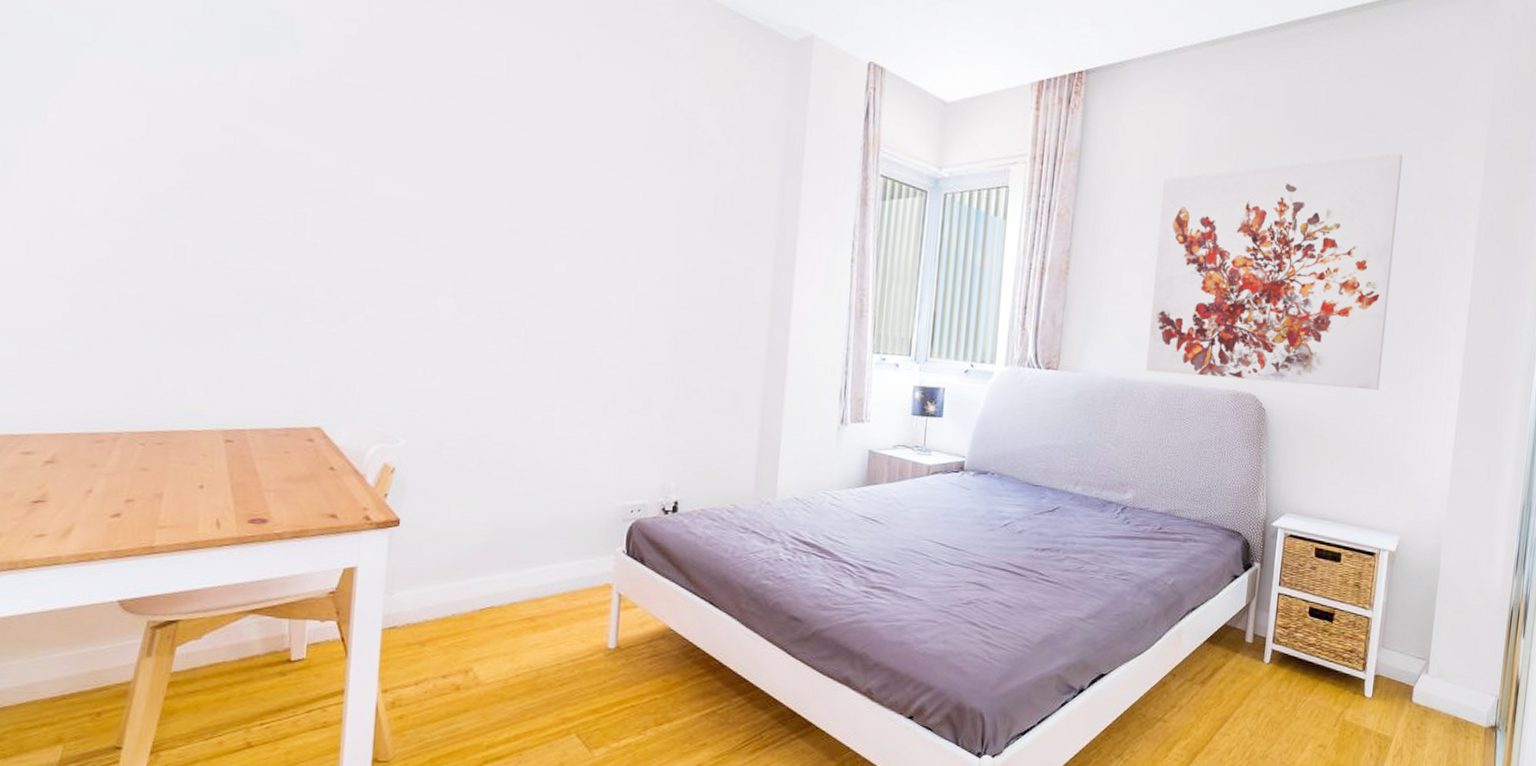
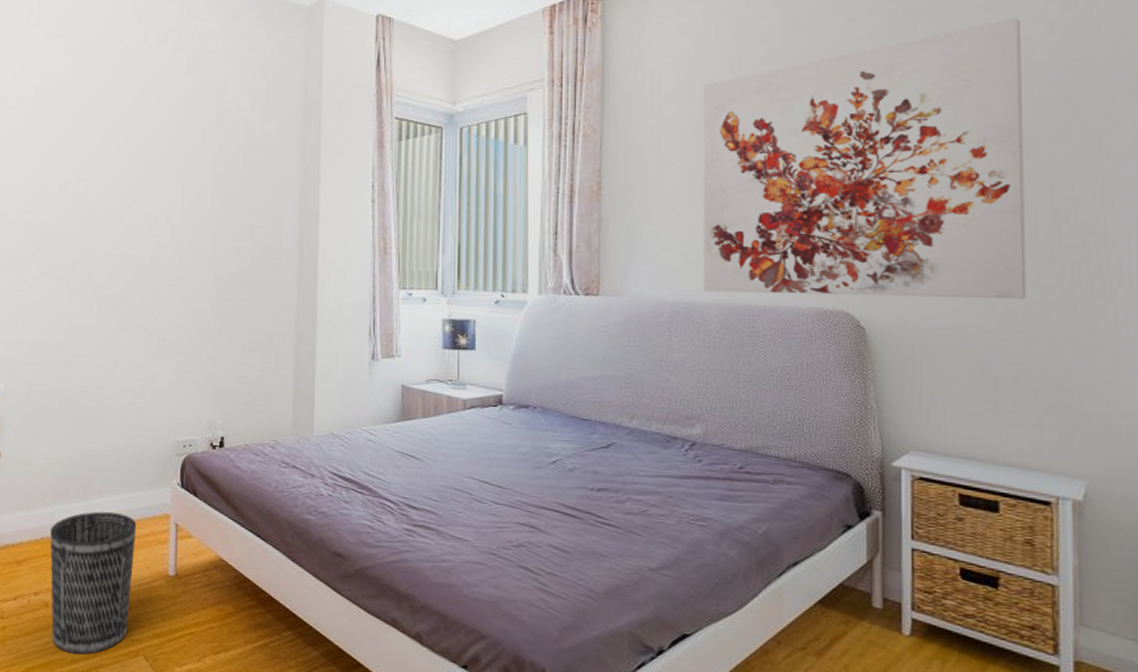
wastebasket: none [463,583,573,739] -> present [50,511,137,655]

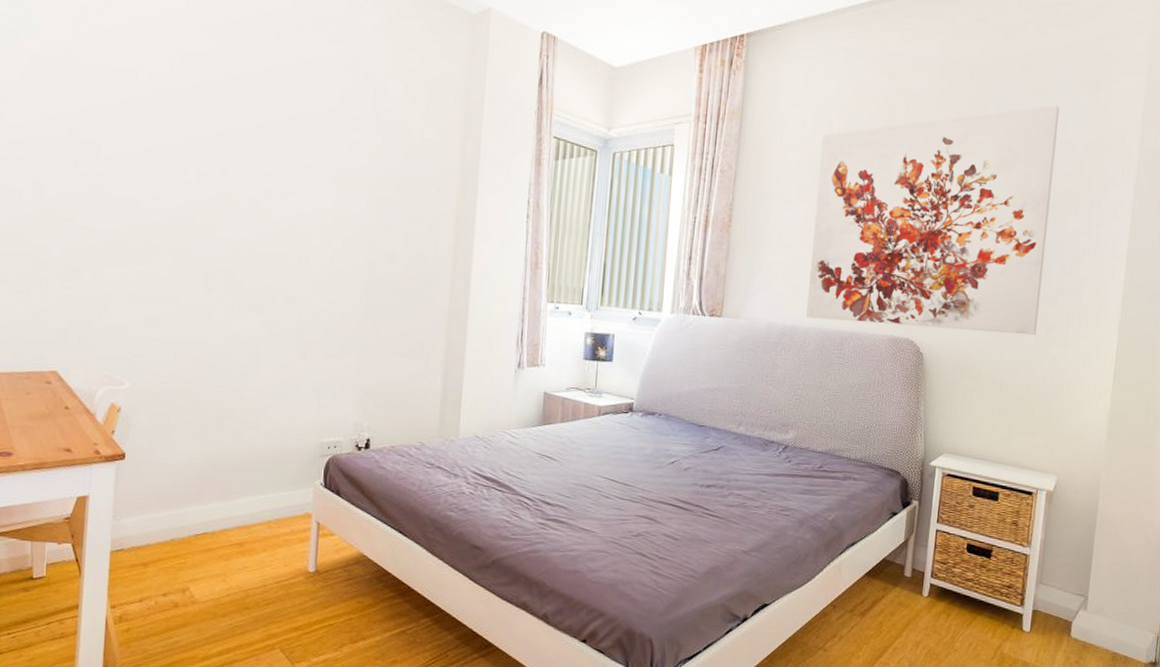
wastebasket: present [50,511,137,655] -> none [181,512,277,652]

